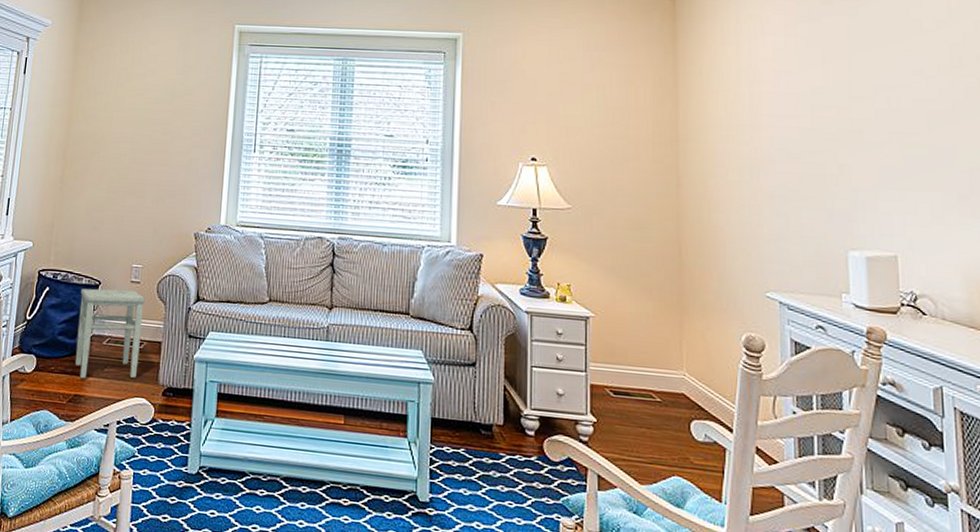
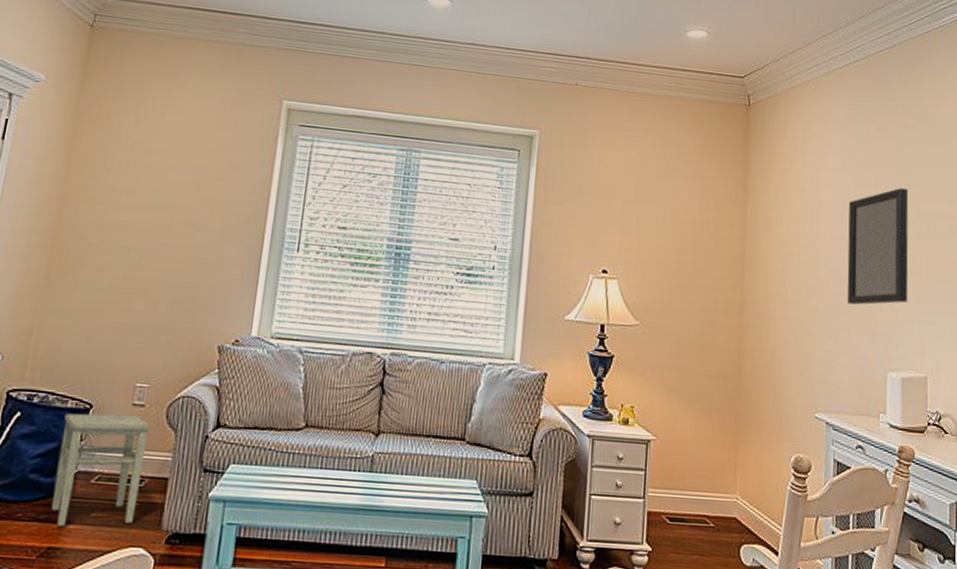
home mirror: none [793,61,869,184] -> present [847,187,909,305]

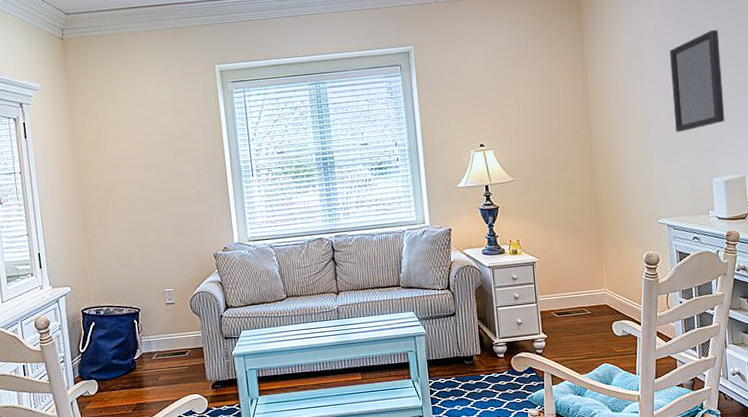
stool: present [51,413,150,526] -> none [124,310,187,389]

